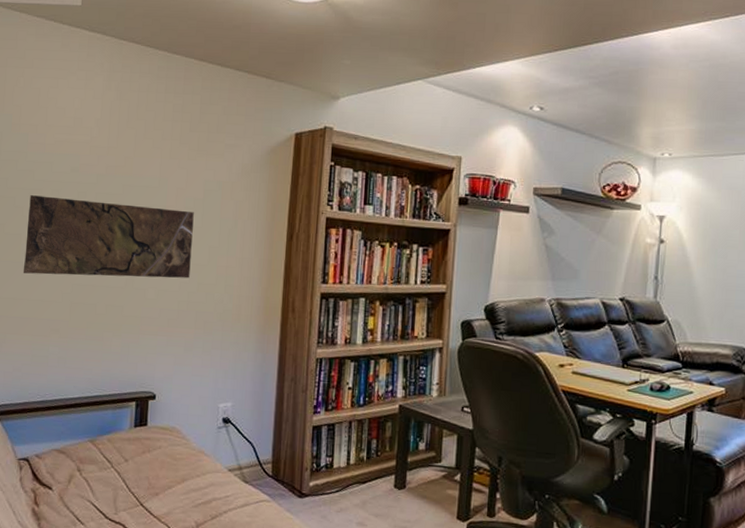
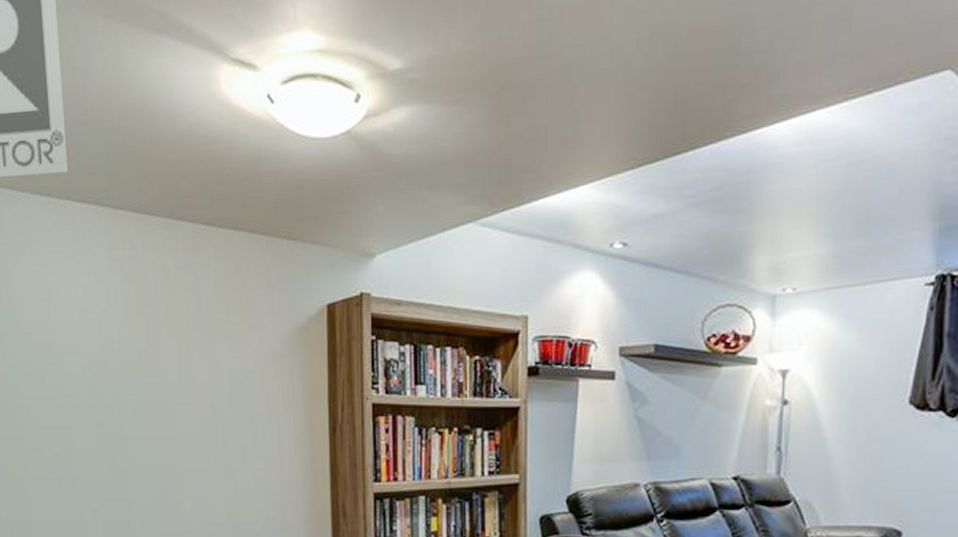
map: present [22,195,194,279] -> none [44,403,226,492]

